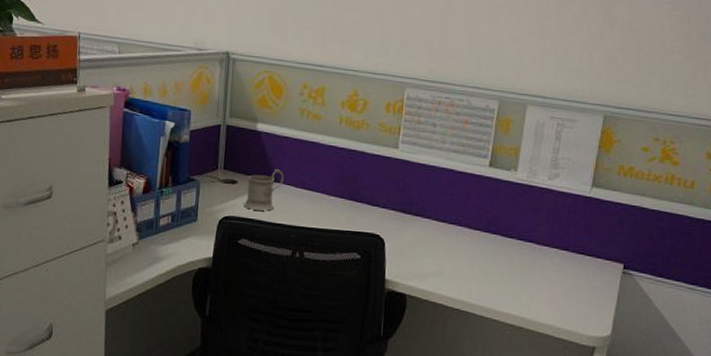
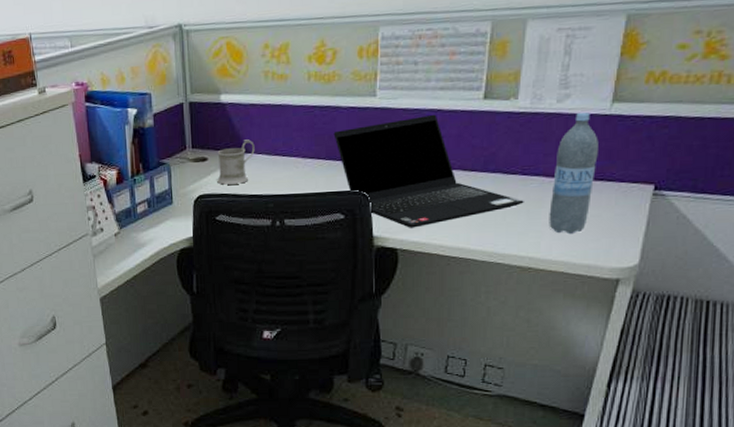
laptop computer: none [357,172,519,277] -> present [333,114,524,228]
water bottle: none [538,191,580,301] -> present [549,112,598,235]

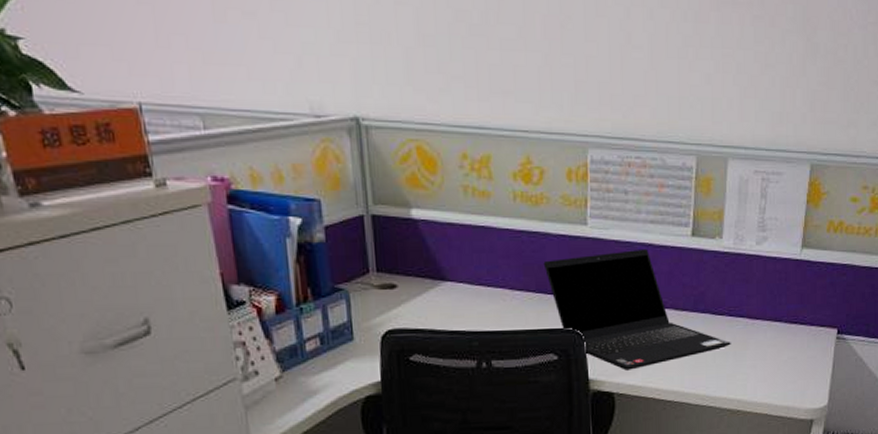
mug: present [217,139,255,185] -> none [409,265,455,318]
water bottle: present [549,112,598,235] -> none [753,255,792,377]

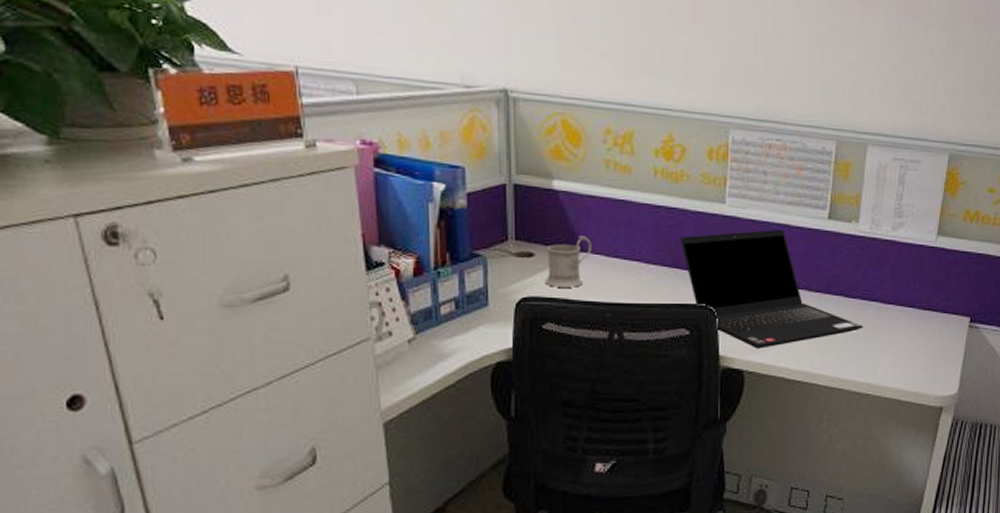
mug: none [409,265,455,318] -> present [545,236,592,287]

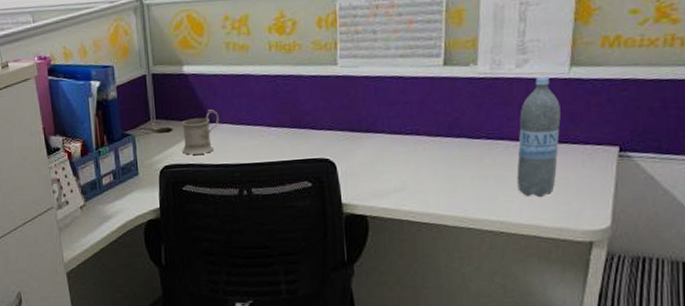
laptop computer: present [680,229,863,349] -> none [297,81,491,195]
water bottle: none [884,241,926,362] -> present [516,76,561,198]

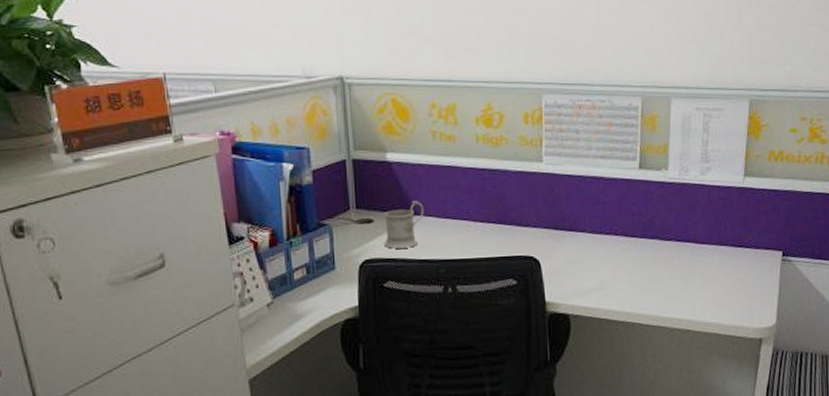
water bottle: present [516,76,561,198] -> none [701,184,737,298]

